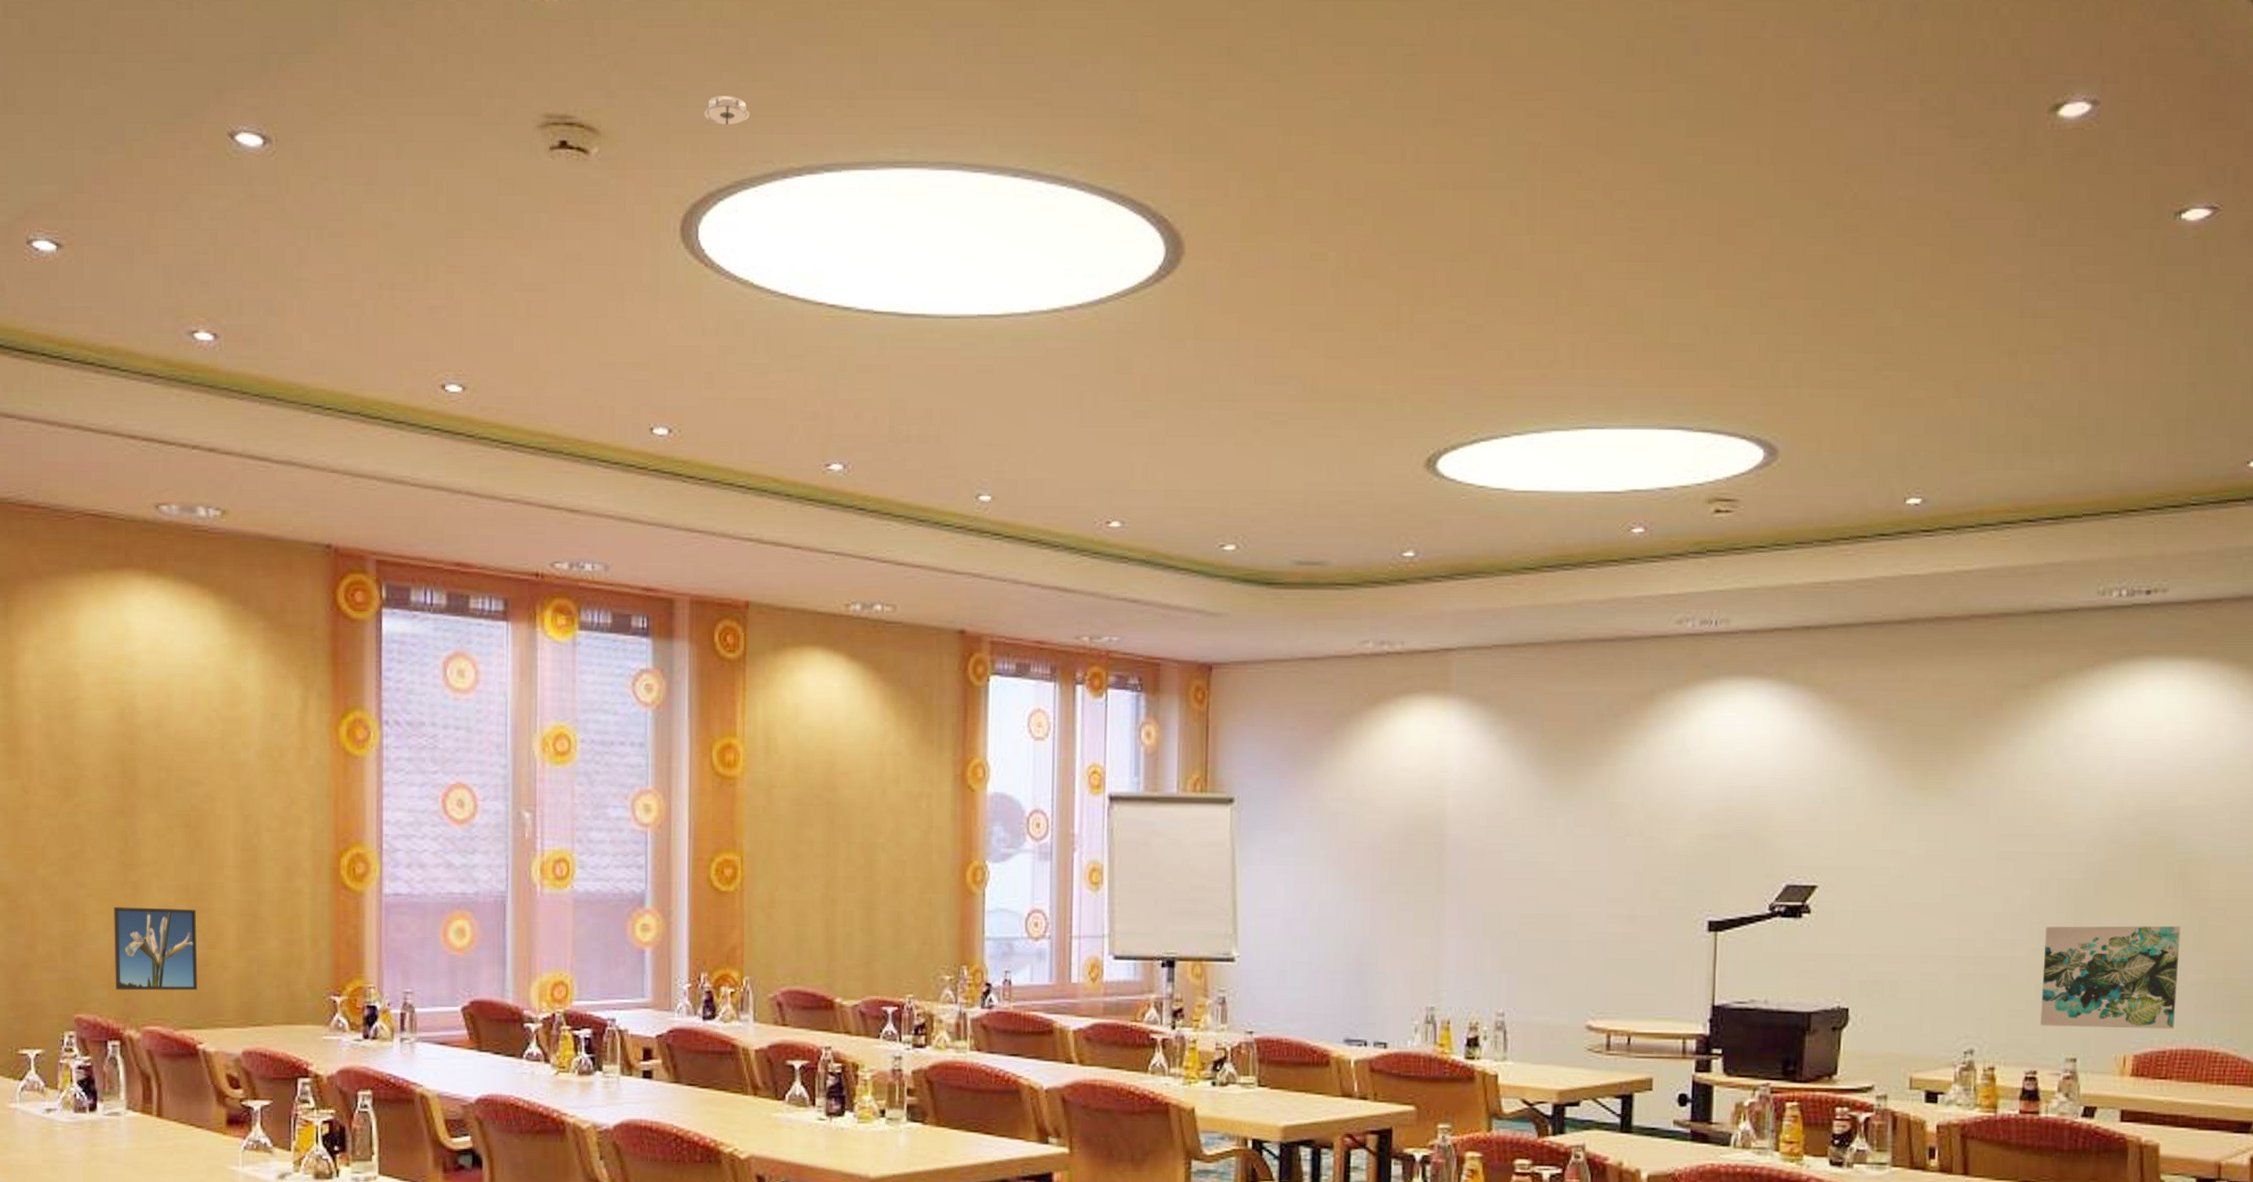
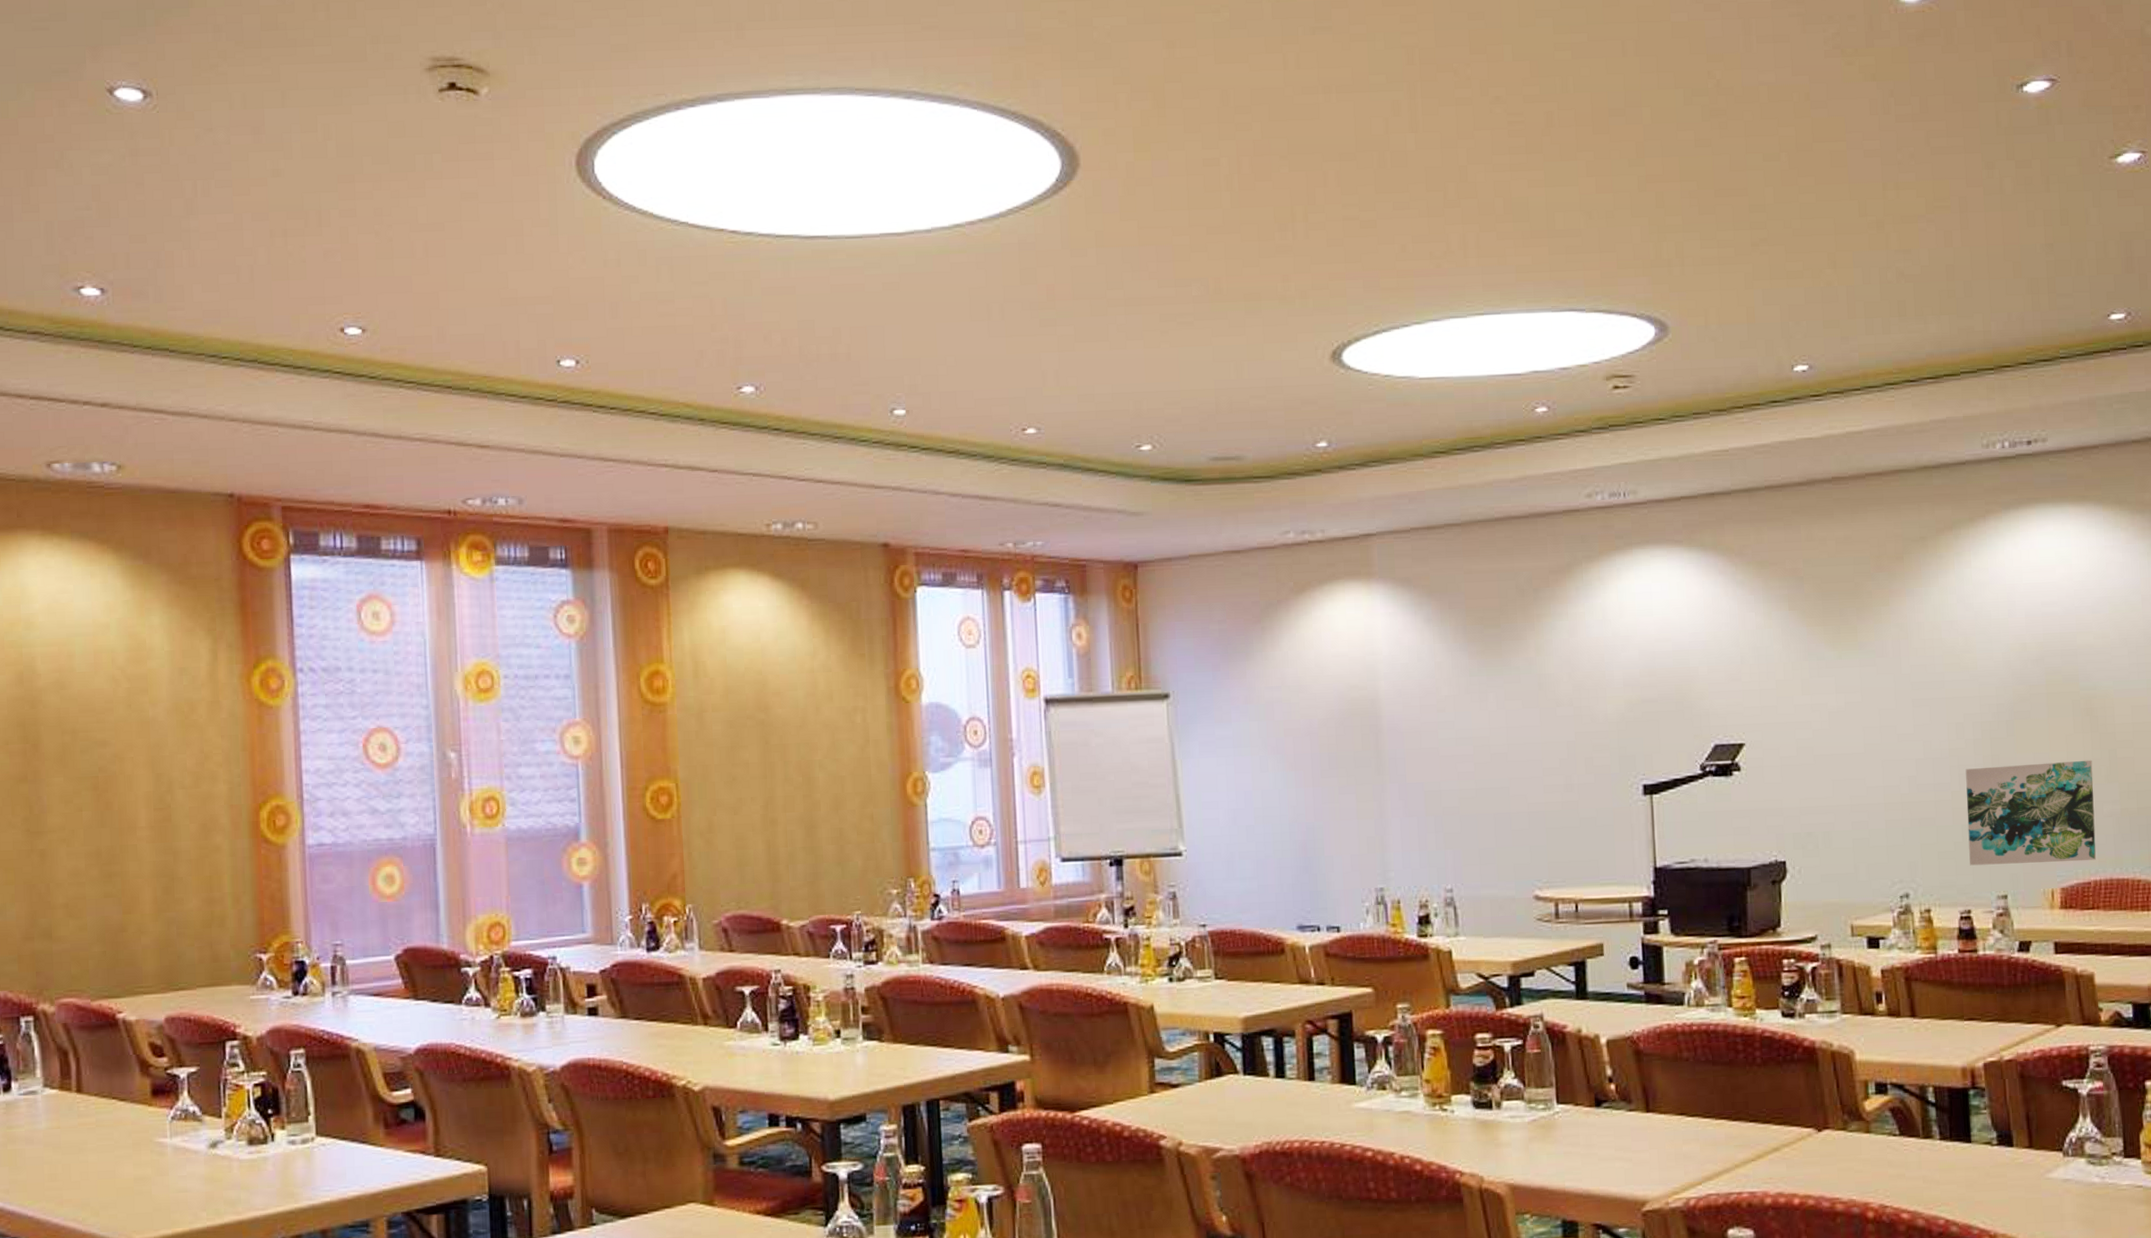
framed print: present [114,907,198,991] -> none [21,874,114,963]
smoke detector: present [702,95,750,124] -> none [592,31,639,61]

